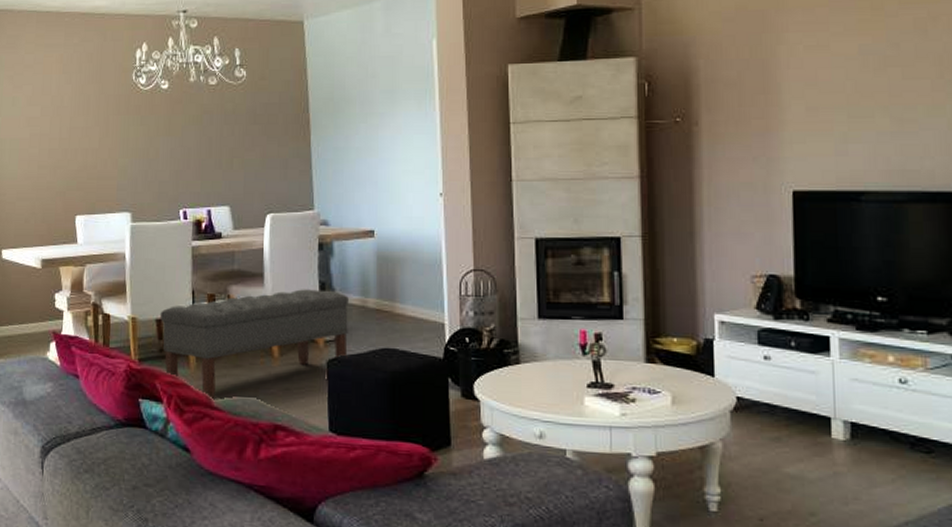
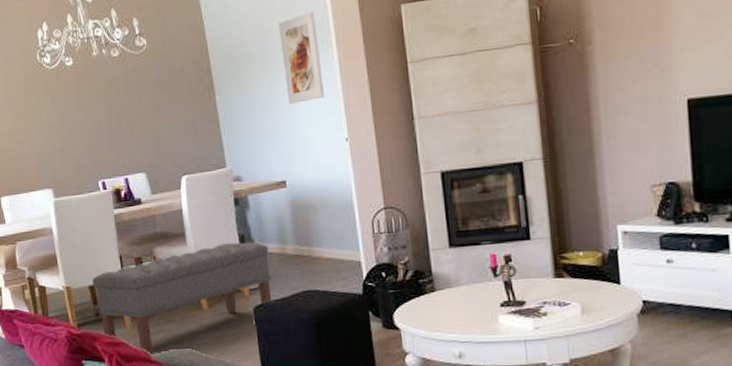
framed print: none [382,62,422,152] -> present [278,11,324,104]

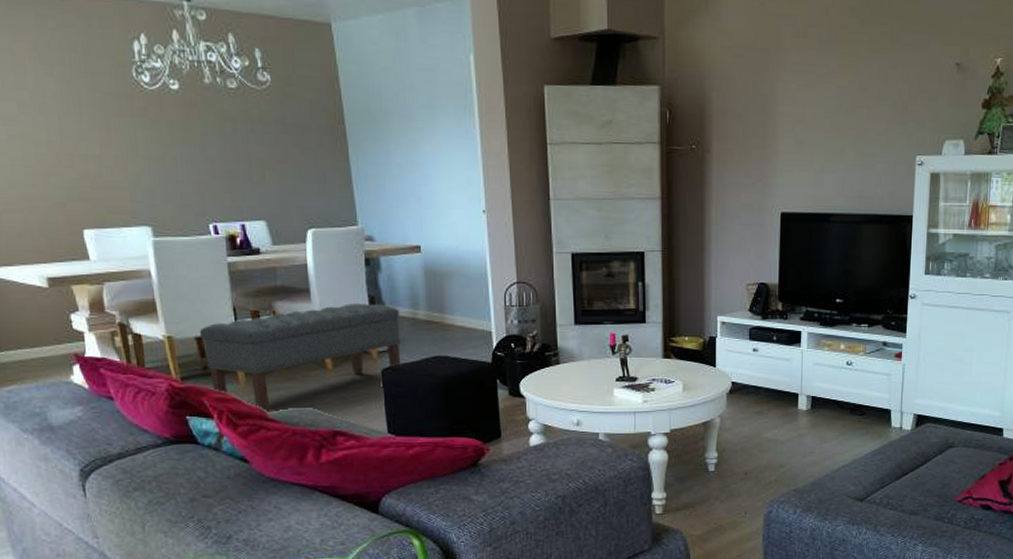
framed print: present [278,11,324,104] -> none [420,76,464,169]

